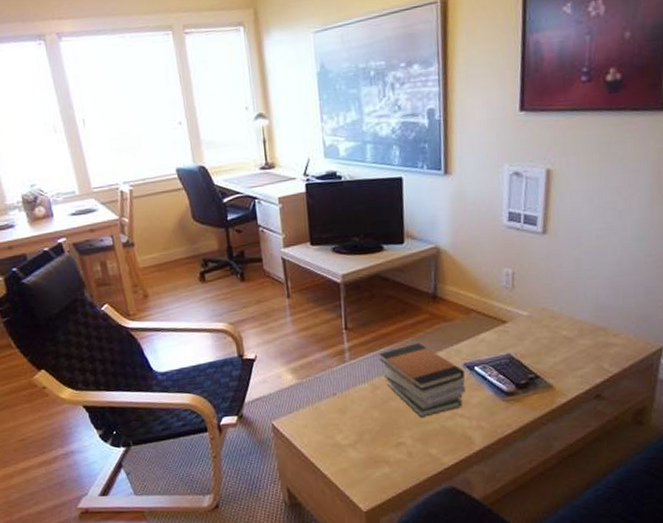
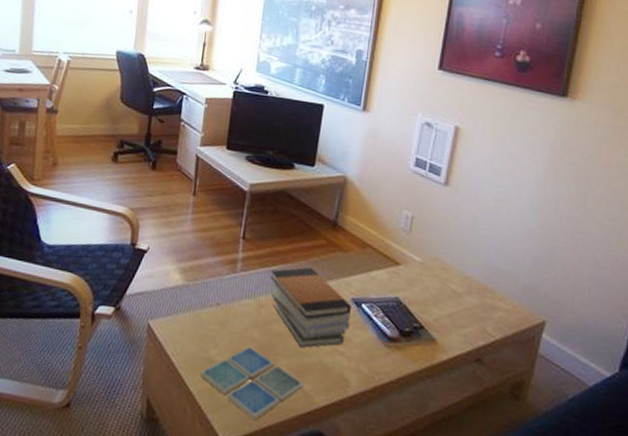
drink coaster: none [330,426,430,488] -> present [200,346,303,420]

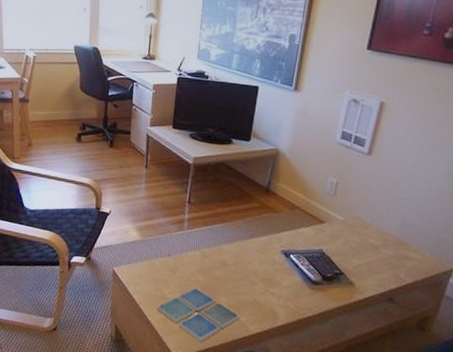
book stack: present [270,267,352,348] -> none [212,225,282,289]

